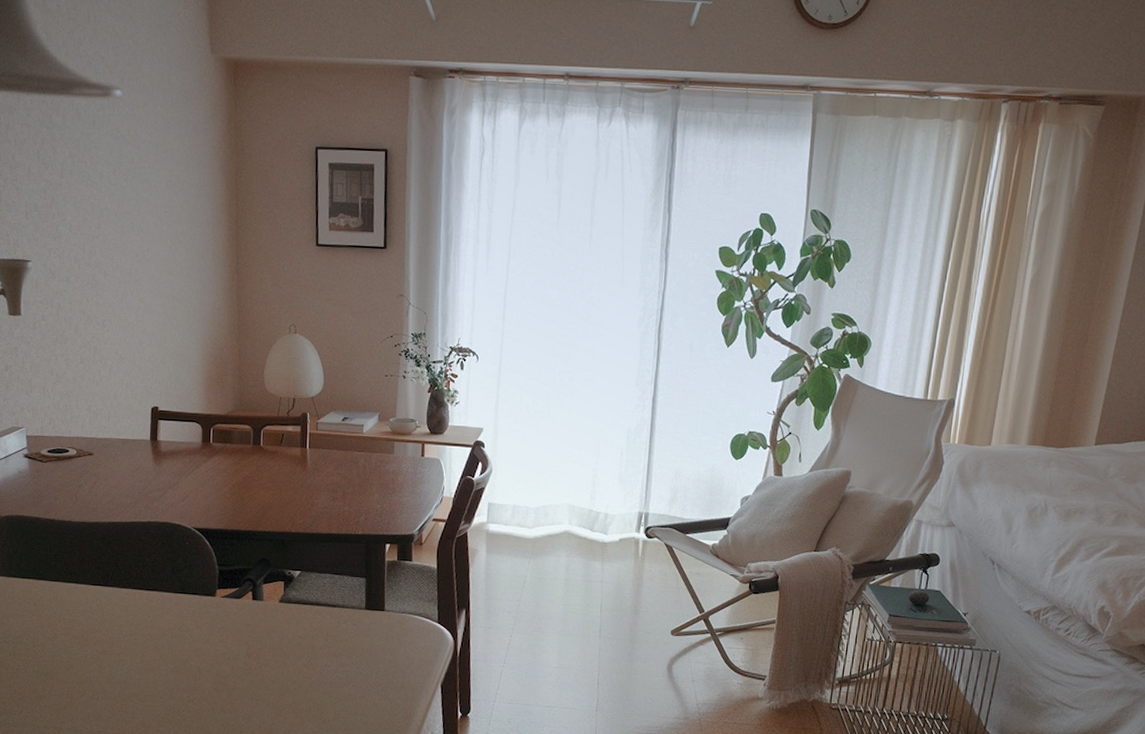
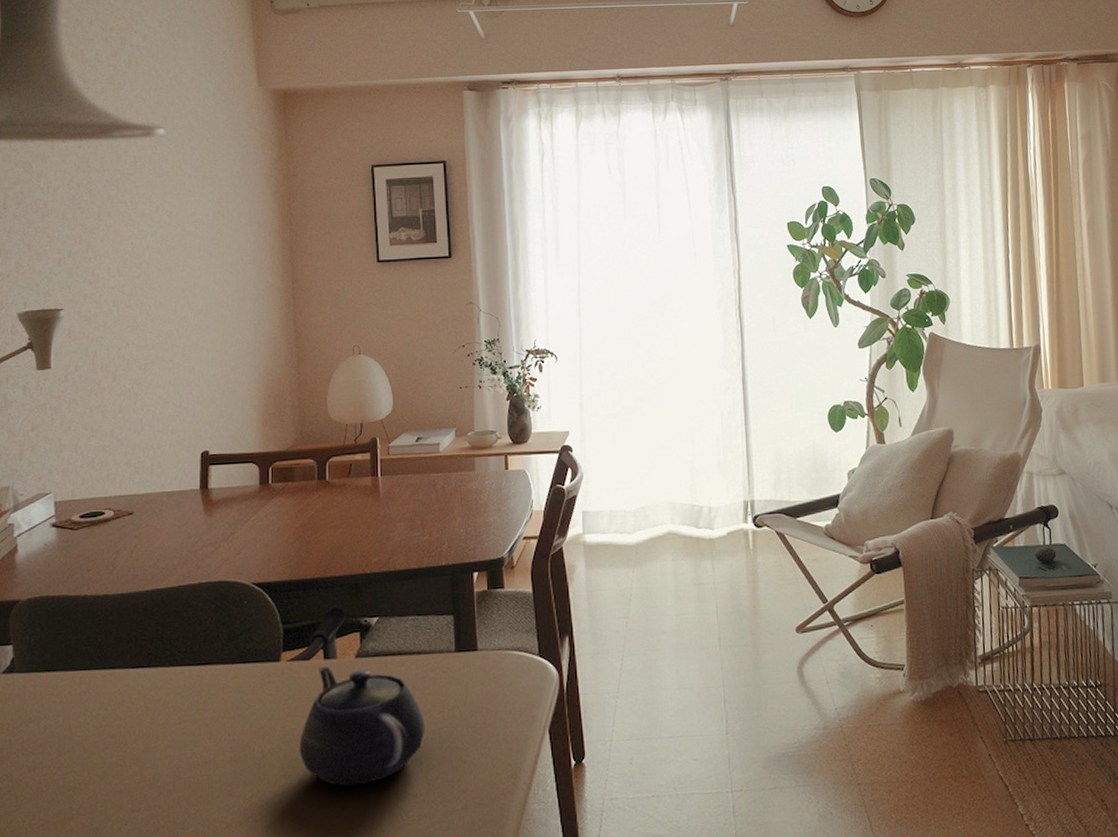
teapot: none [229,605,336,706] -> present [299,666,426,787]

